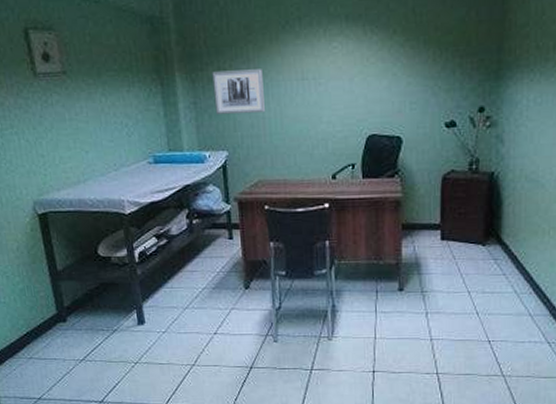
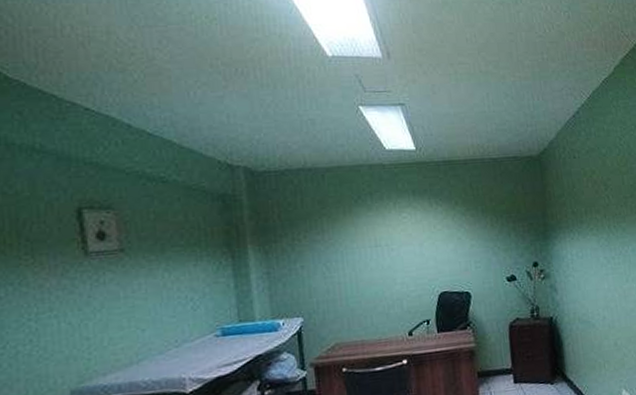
wall art: present [212,69,266,115] -> none [286,238,341,284]

